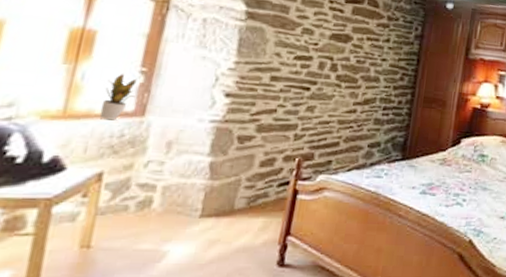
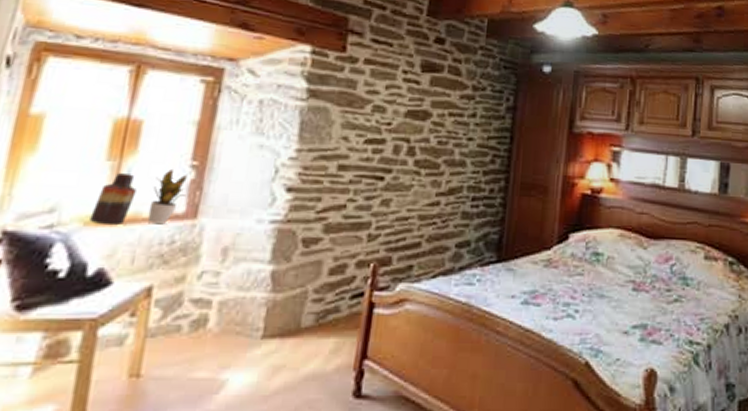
vase: none [46,75,90,120] -> present [89,173,137,226]

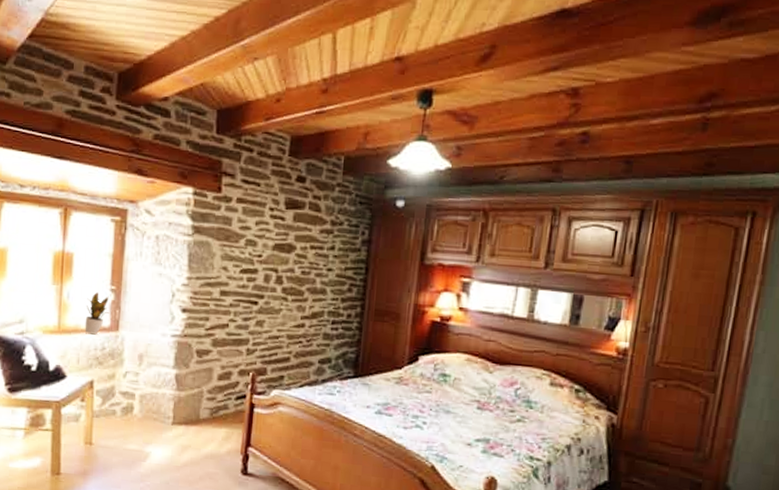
vase: present [89,173,137,226] -> none [46,294,75,335]

